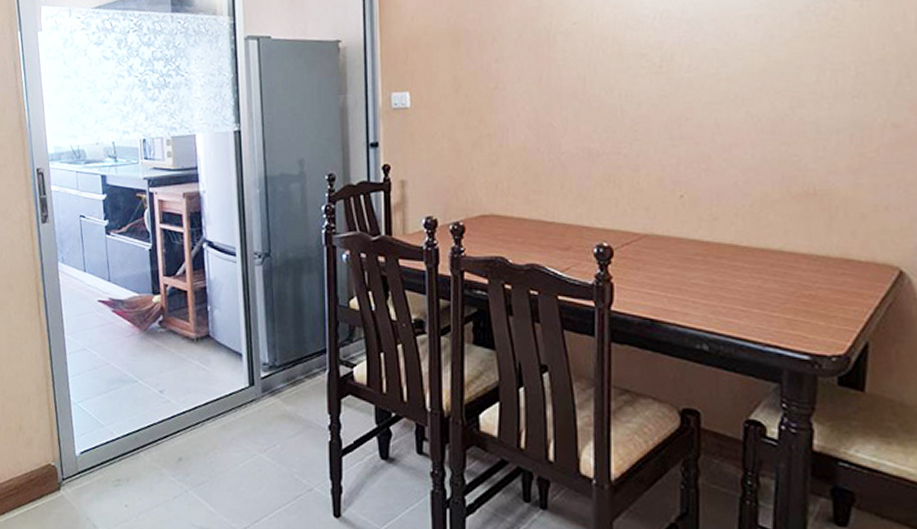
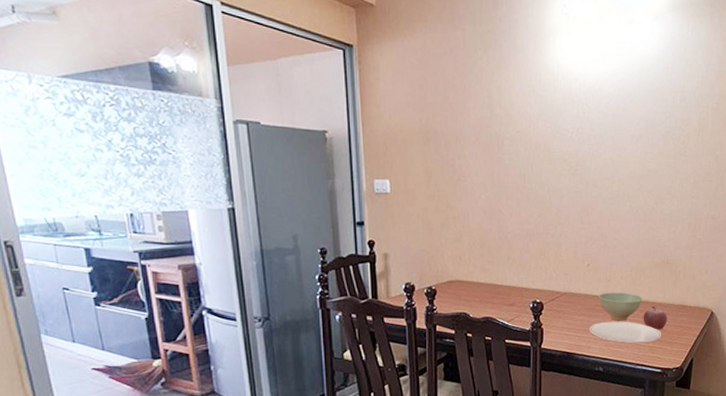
plate: none [685,278,809,313] -> present [589,321,662,343]
bowl: none [698,235,773,278] -> present [598,292,643,321]
fruit: none [774,257,818,295] -> present [643,306,667,330]

